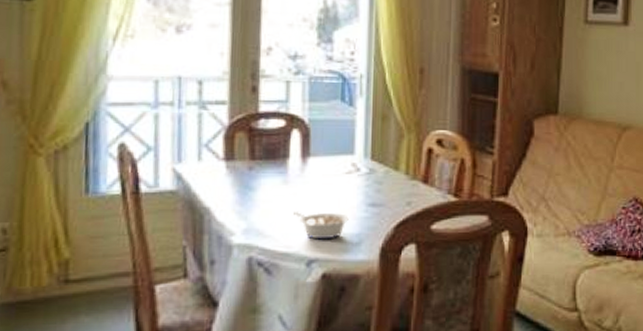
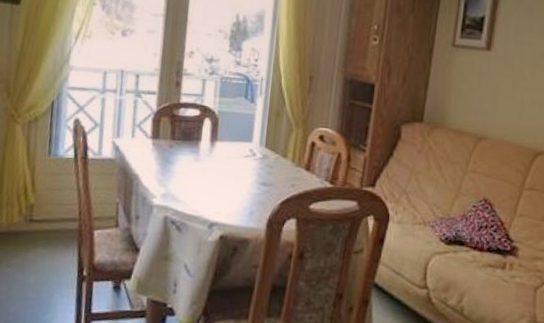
legume: present [294,212,349,240] -> none [201,184,244,208]

